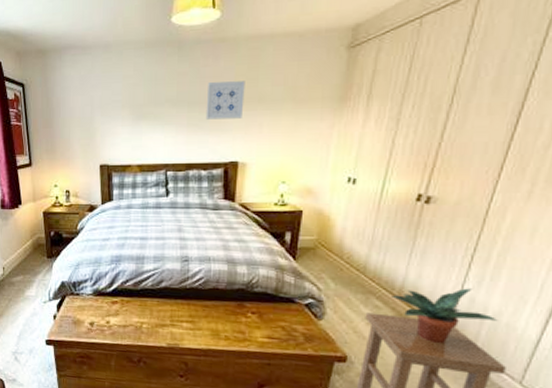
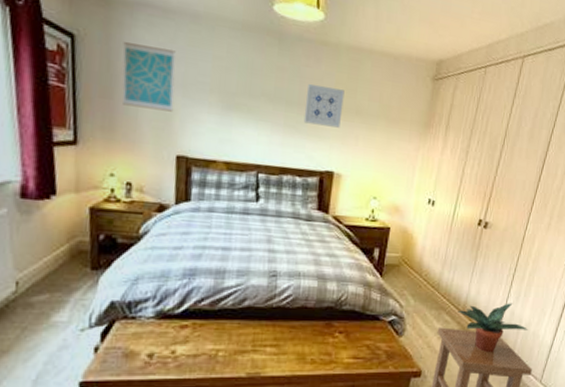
wall art: none [56,79,95,131] -> present [122,42,176,112]

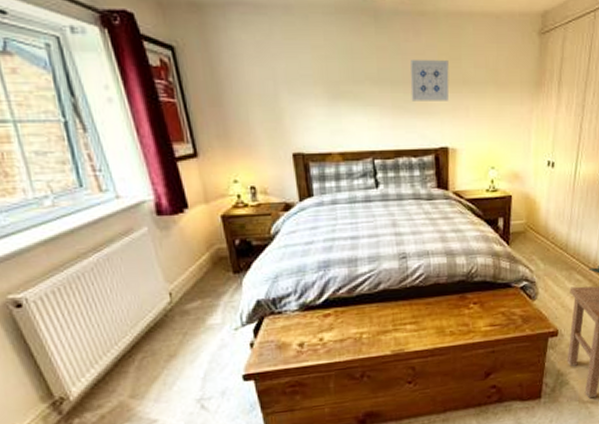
wall art: present [122,42,176,112] -> none [222,46,282,111]

